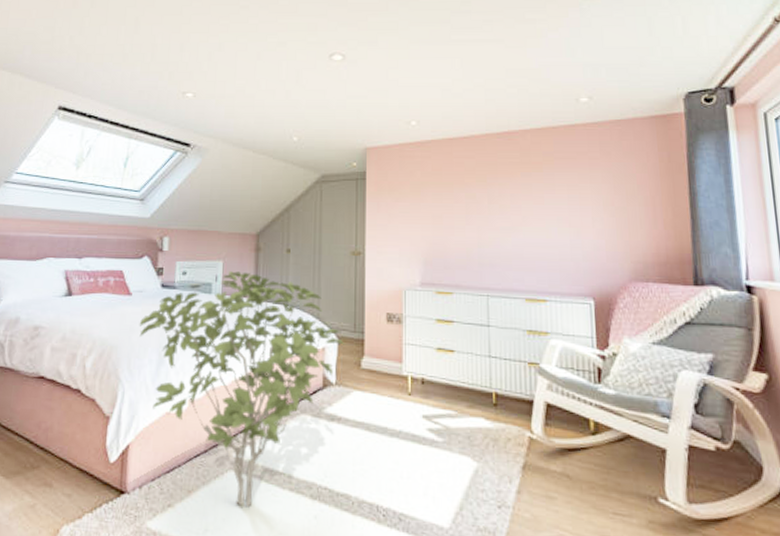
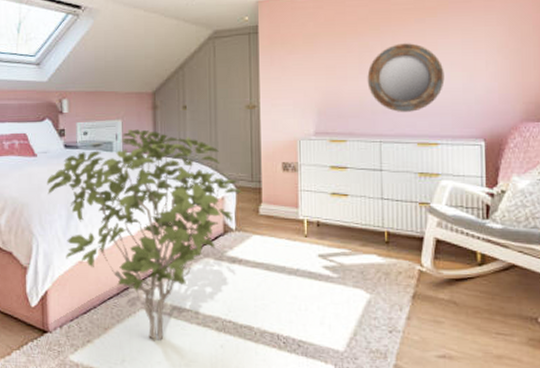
home mirror: none [474,196,552,266] -> present [367,43,445,112]

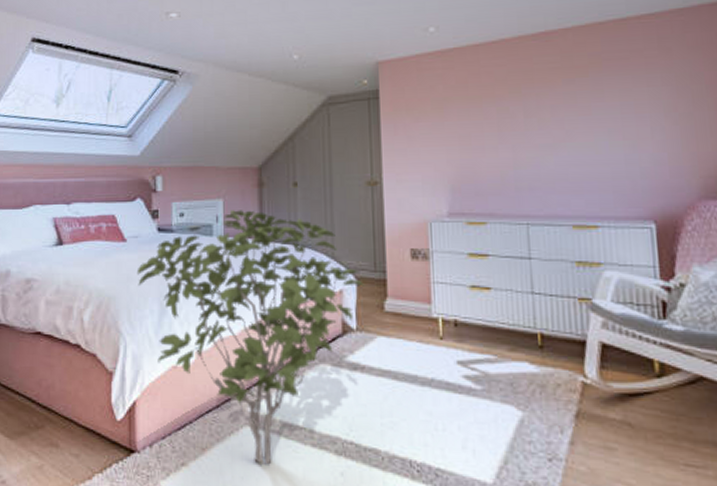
home mirror: present [367,43,445,112] -> none [508,107,602,189]

